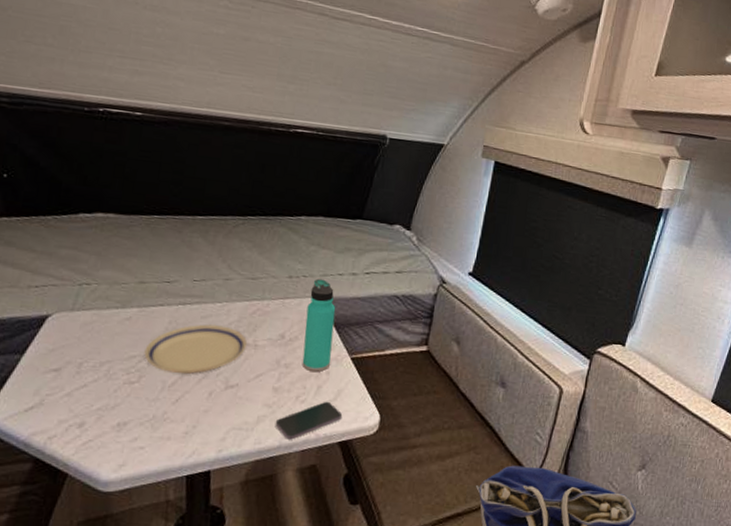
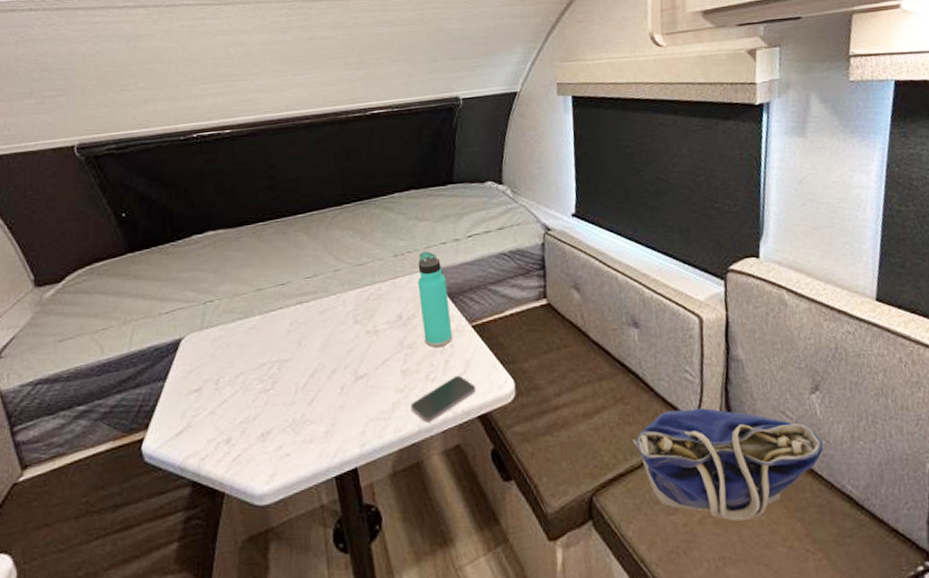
plate: present [144,324,247,374] -> none [273,317,367,374]

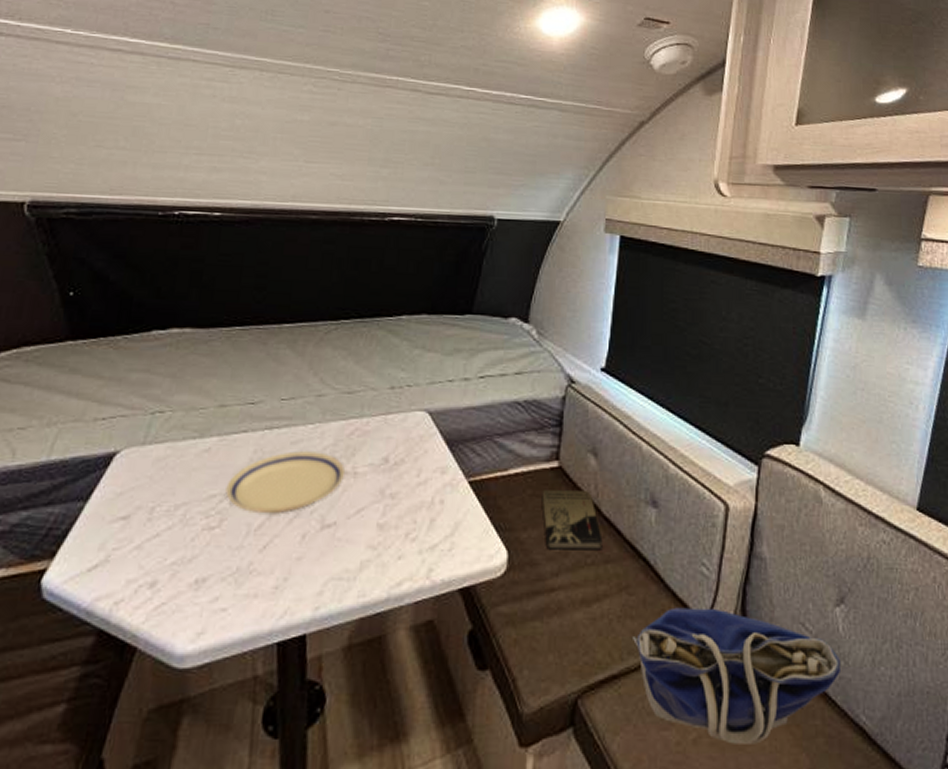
plate: none [273,317,367,374] -> present [225,451,345,514]
smartphone: present [410,375,477,423] -> none [381,537,463,589]
thermos bottle: present [417,251,453,348] -> none [410,387,448,502]
book: none [536,321,596,375] -> present [542,490,603,551]

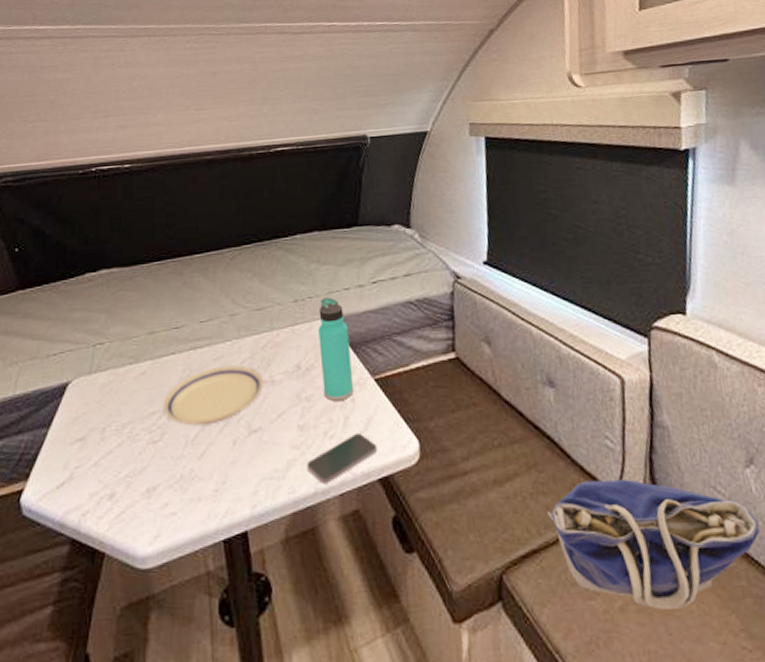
smartphone: none [381,537,463,589] -> present [306,432,378,484]
thermos bottle: none [410,387,448,502] -> present [318,297,354,402]
book: present [542,490,603,551] -> none [443,377,507,436]

